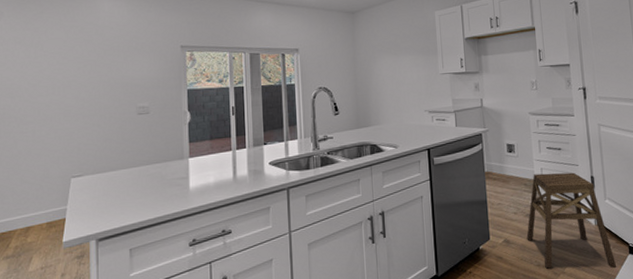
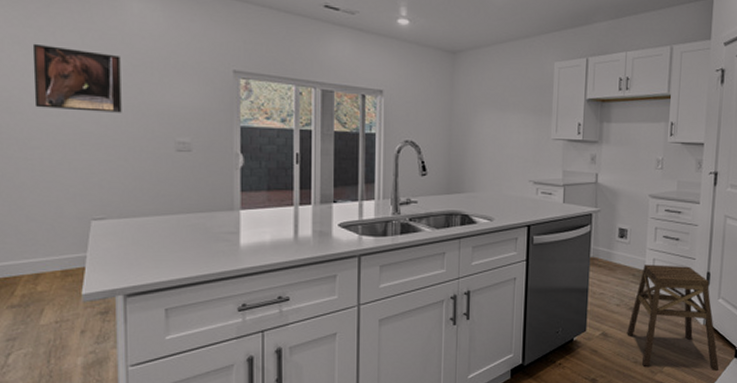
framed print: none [29,41,96,91] -> present [32,43,122,113]

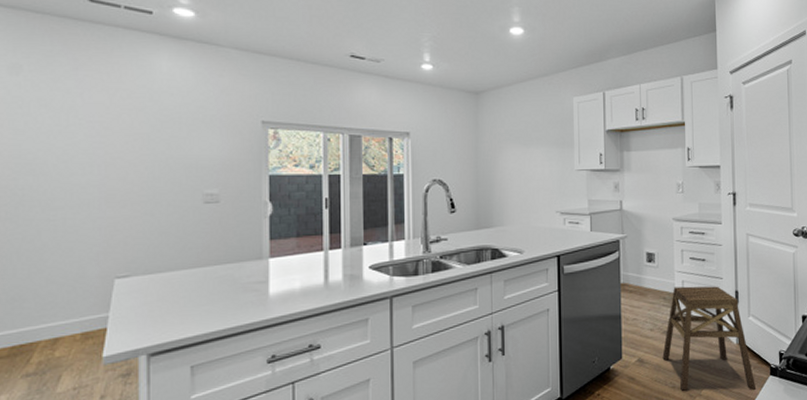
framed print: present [32,43,122,113] -> none [59,105,149,169]

